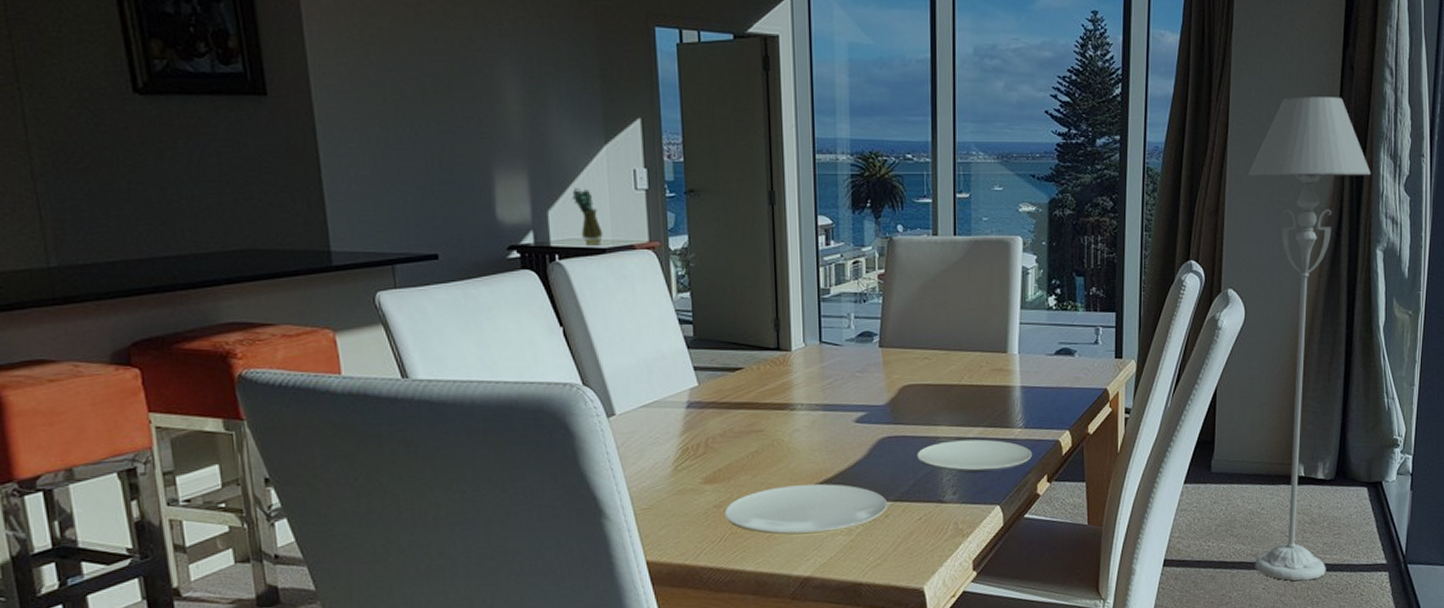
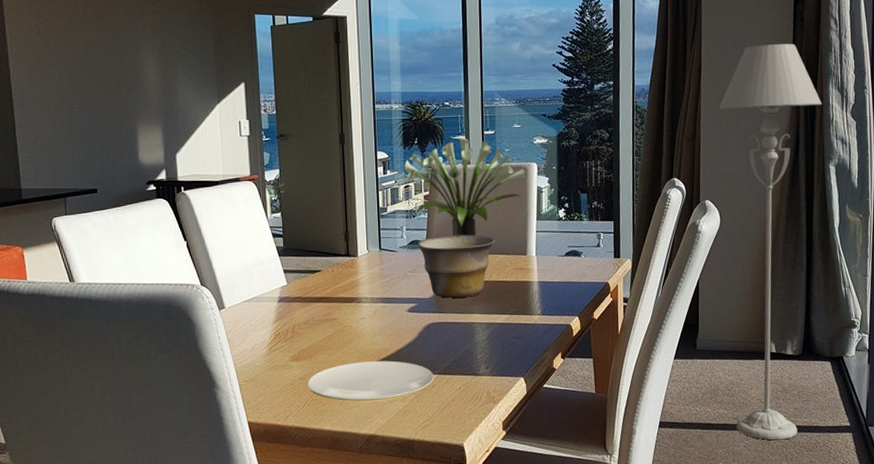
vase: present [572,187,603,246] -> none [194,136,217,179]
flower arrangement: none [853,199,1009,328] -> present [404,136,527,237]
bowl: none [868,325,967,406] -> present [417,234,495,298]
plate: present [916,439,1033,474] -> none [456,324,549,352]

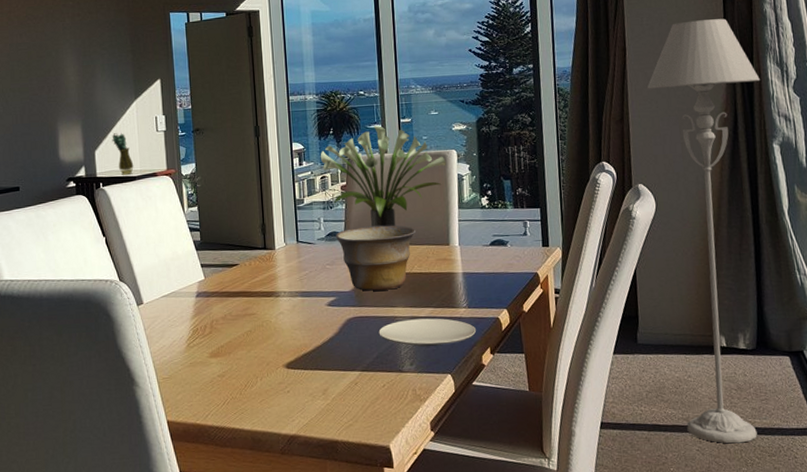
vase: none [194,136,217,179] -> present [112,132,134,175]
plate: present [307,360,434,402] -> none [226,357,357,401]
plate: none [456,324,549,352] -> present [378,318,477,347]

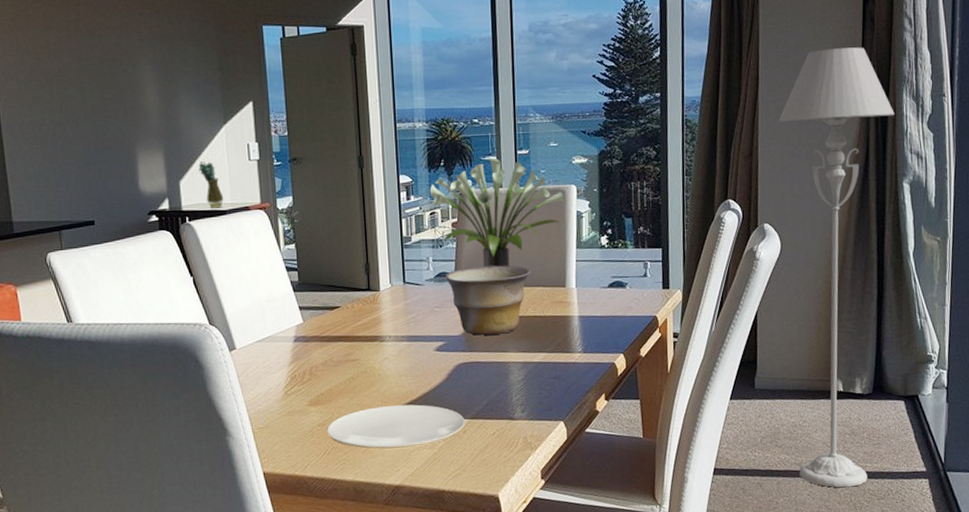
plate: none [226,357,357,401] -> present [327,404,466,450]
plate: present [378,318,477,347] -> none [489,363,592,394]

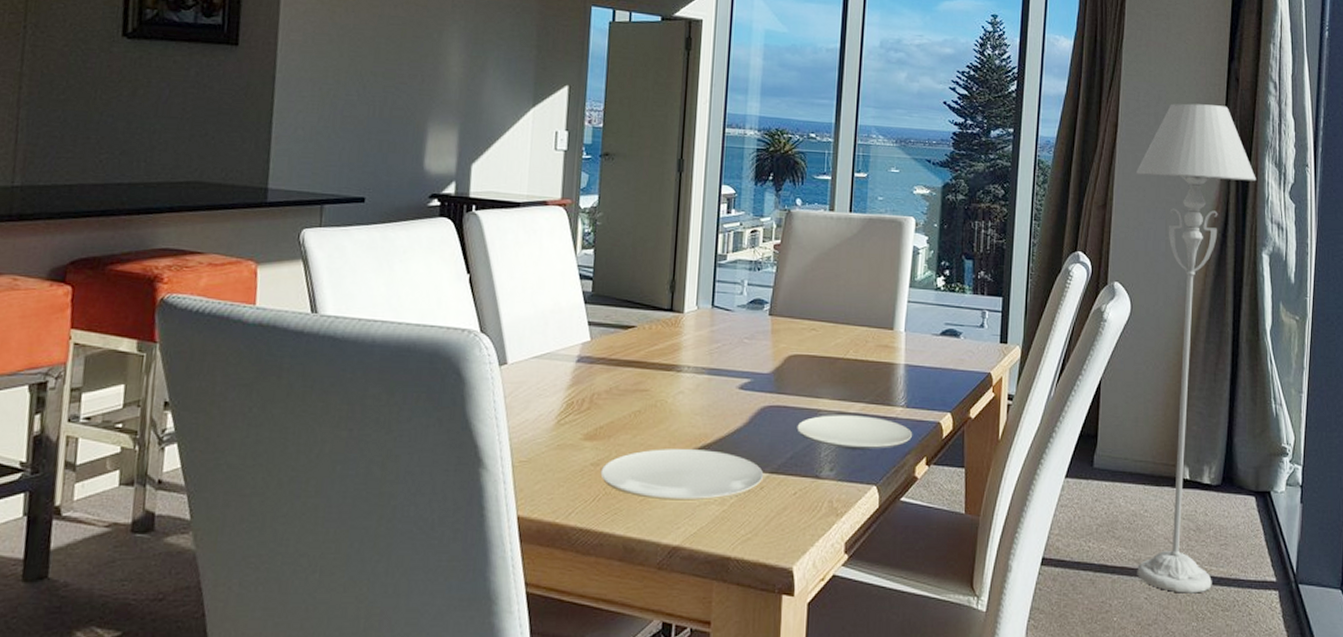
vase: present [198,161,224,209] -> none [496,144,520,199]
flower arrangement: present [429,156,565,267] -> none [753,176,902,301]
bowl: present [444,265,530,336] -> none [759,296,856,377]
plate: none [489,363,592,394] -> present [797,415,913,451]

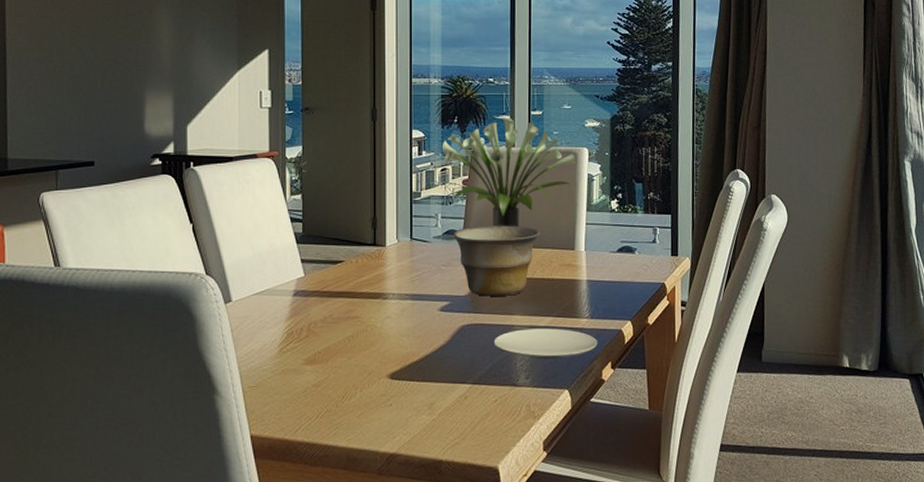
plate: present [600,449,764,502] -> none [321,367,467,415]
flower arrangement: none [753,176,902,301] -> present [442,116,576,228]
bowl: none [759,296,856,377] -> present [453,225,540,296]
floor lamp: present [1135,103,1256,593] -> none [785,29,895,469]

